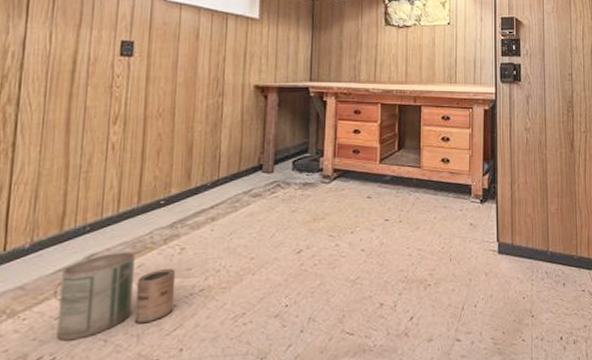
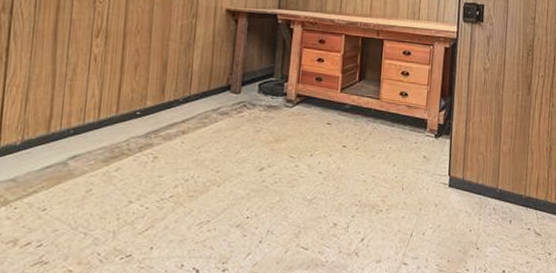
paint can: present [53,252,135,342] -> none [40,155,113,231]
paint can: present [134,269,176,324] -> none [110,174,149,222]

